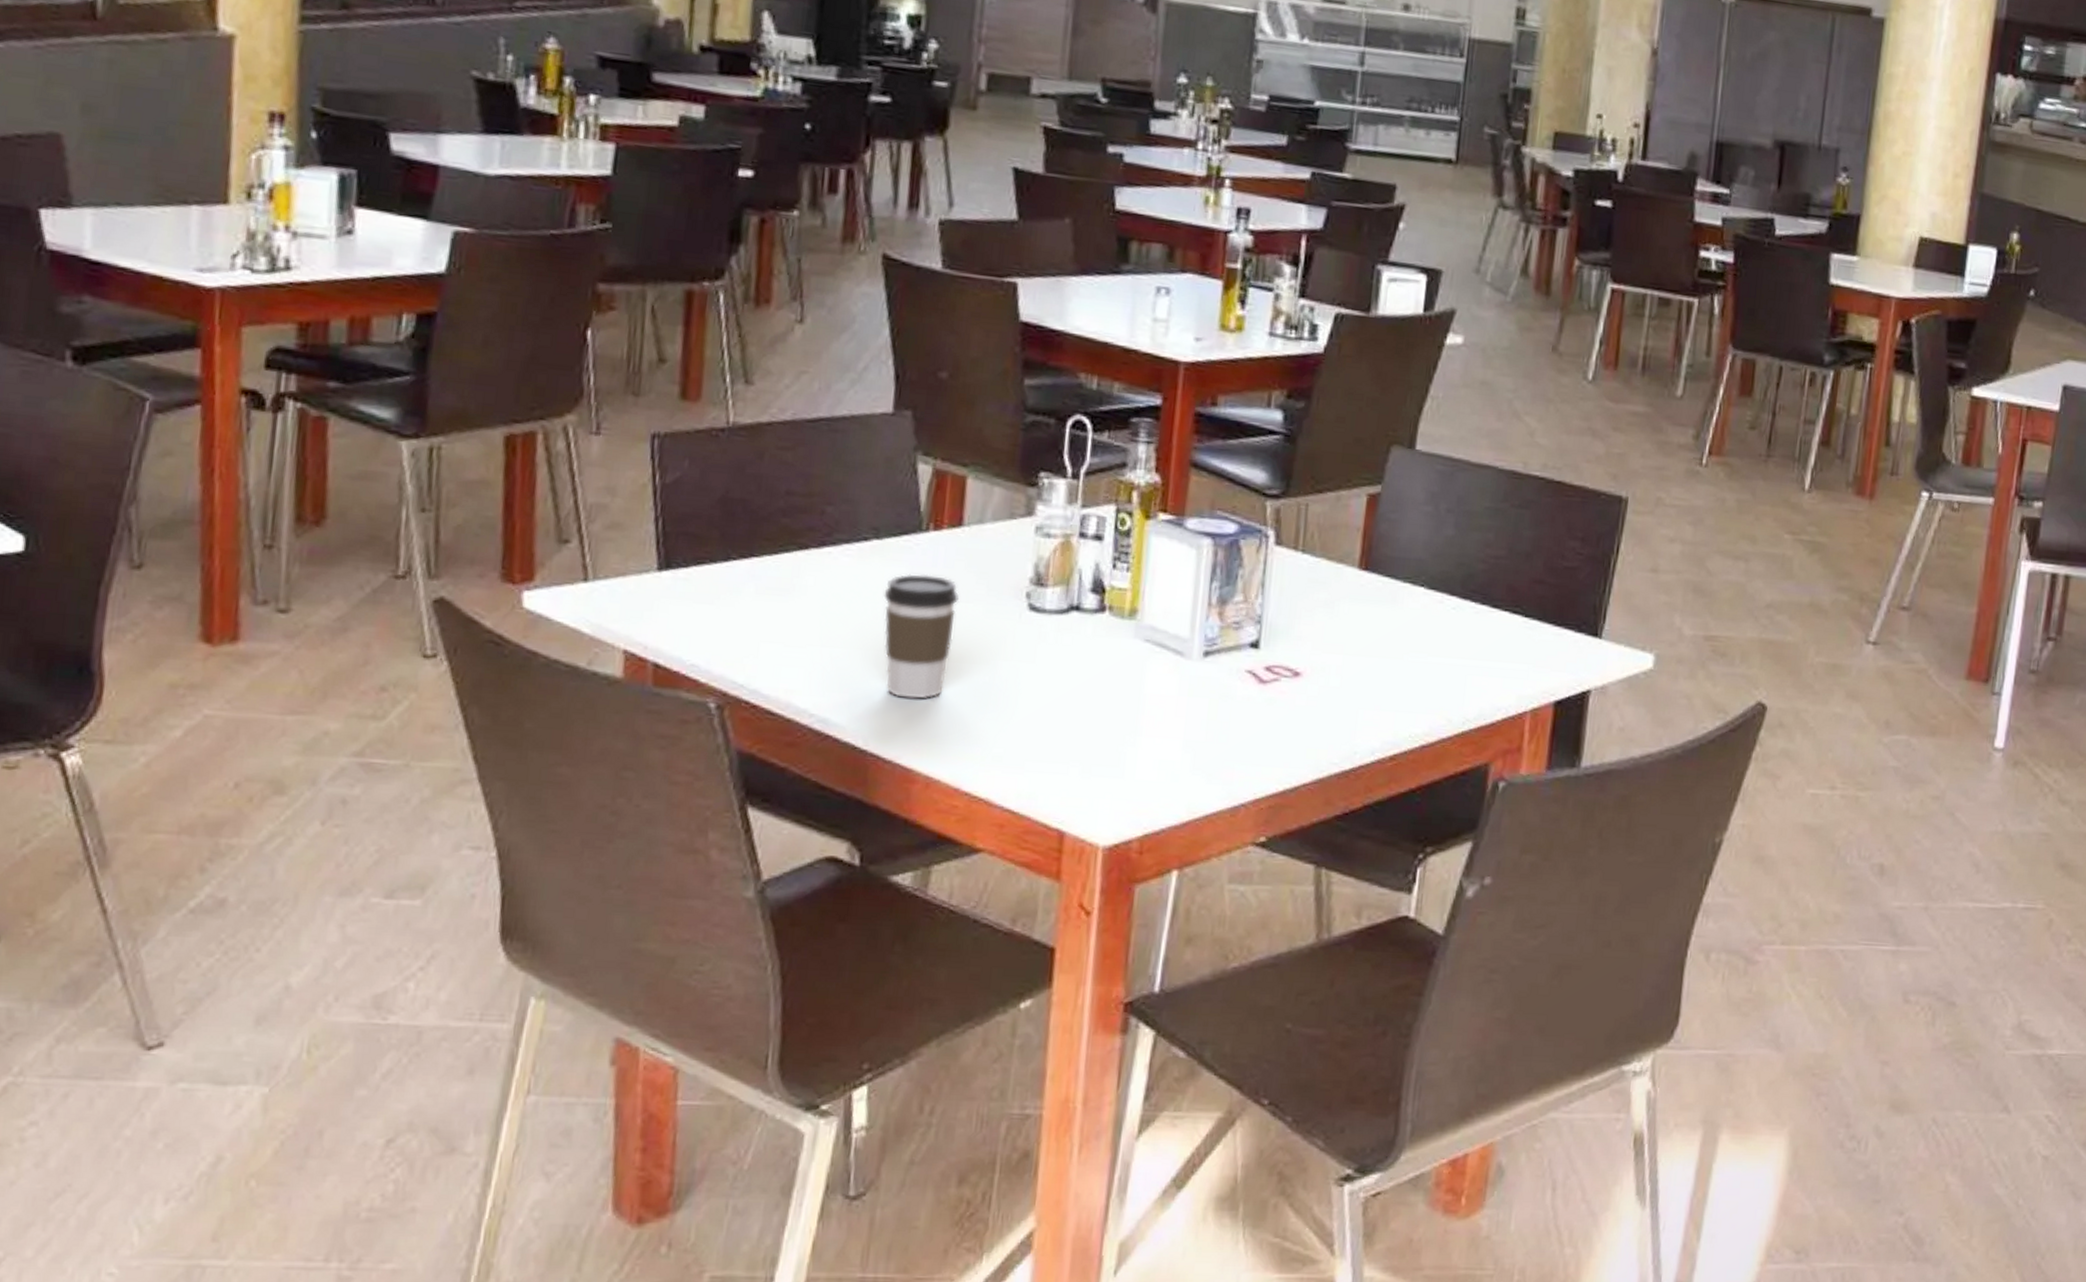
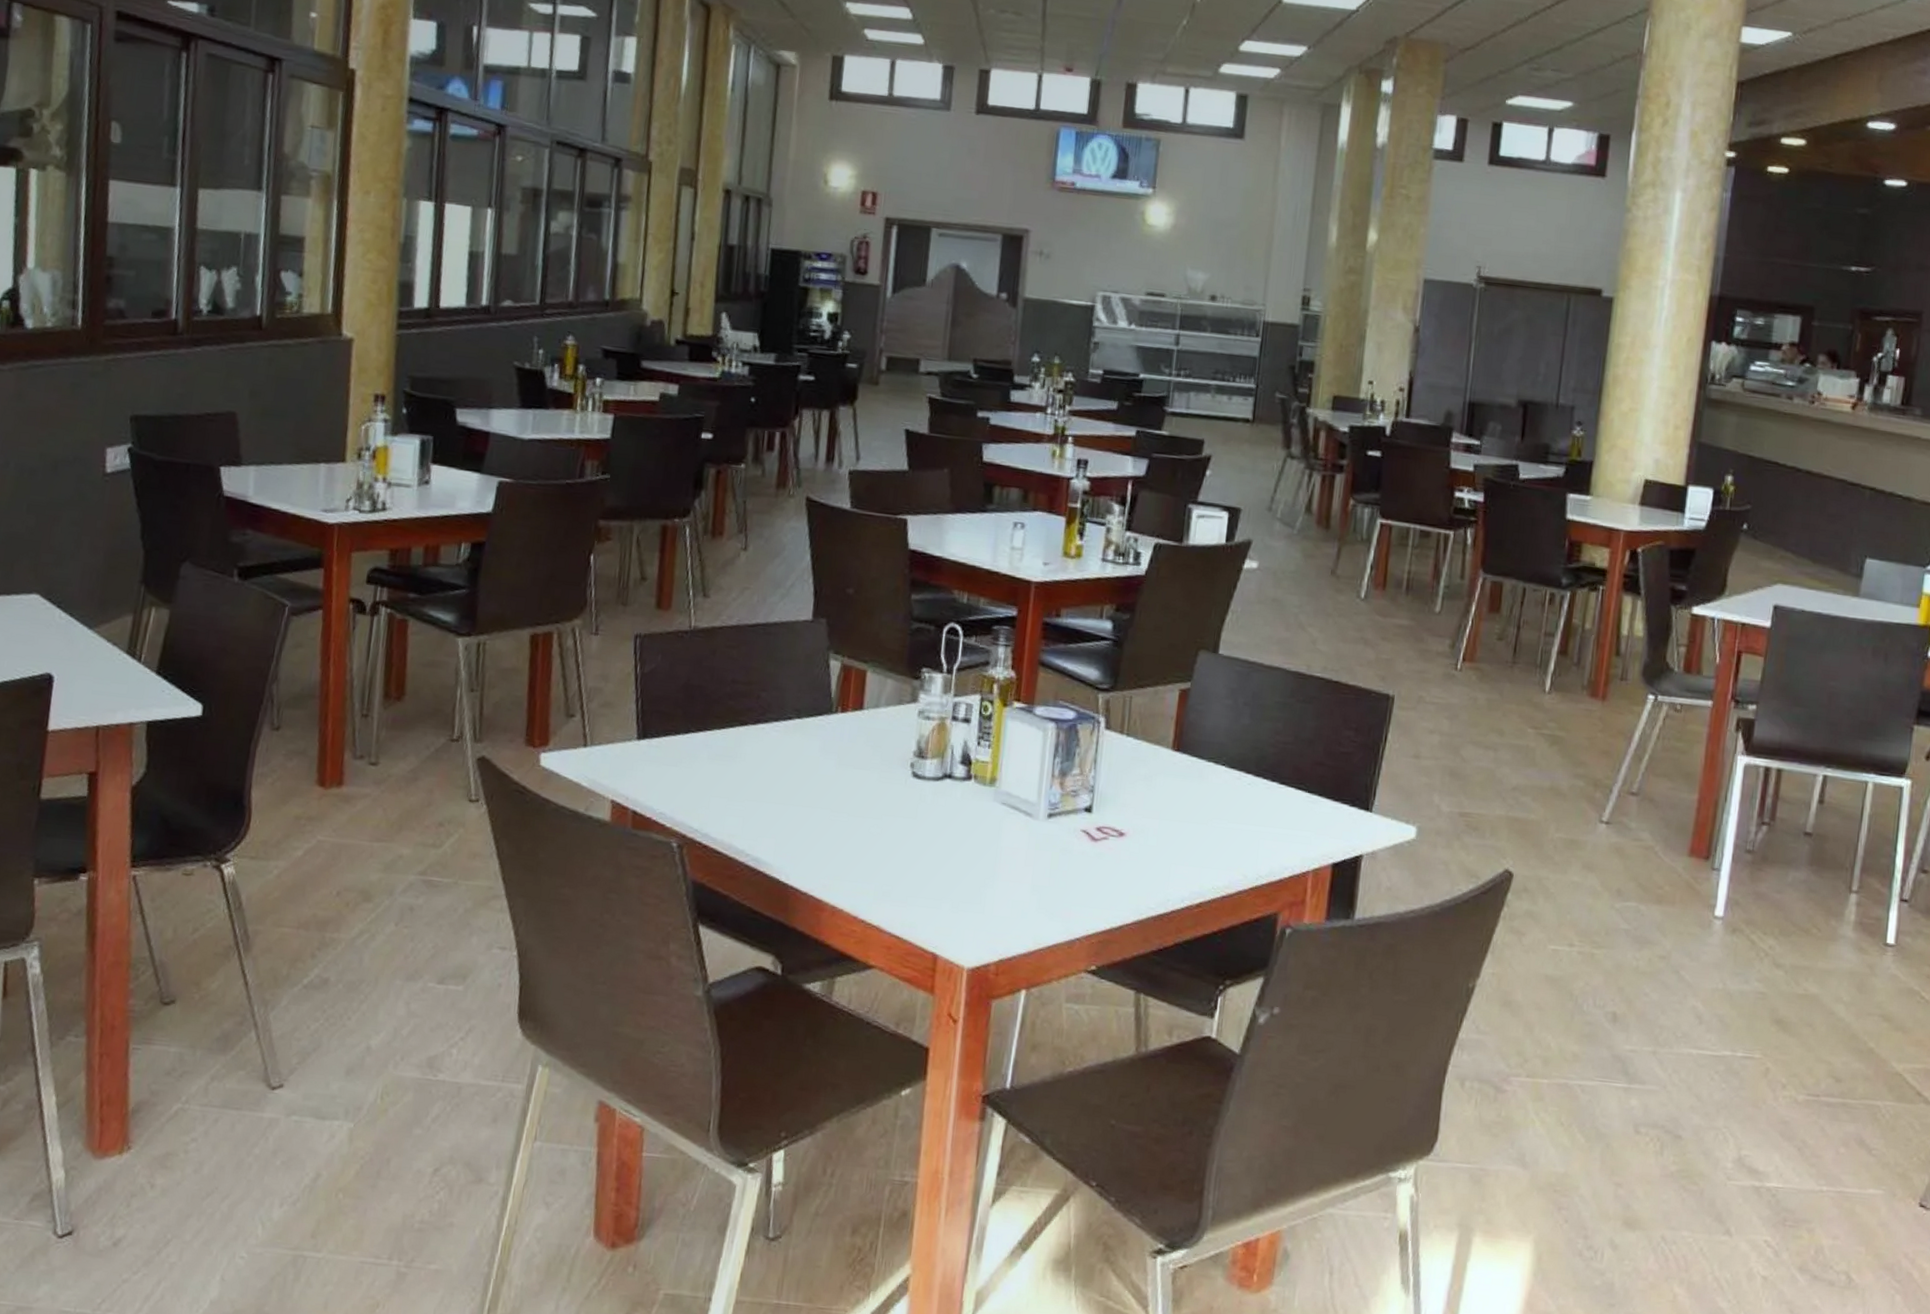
coffee cup: present [884,574,960,699] -> none [802,746,860,845]

